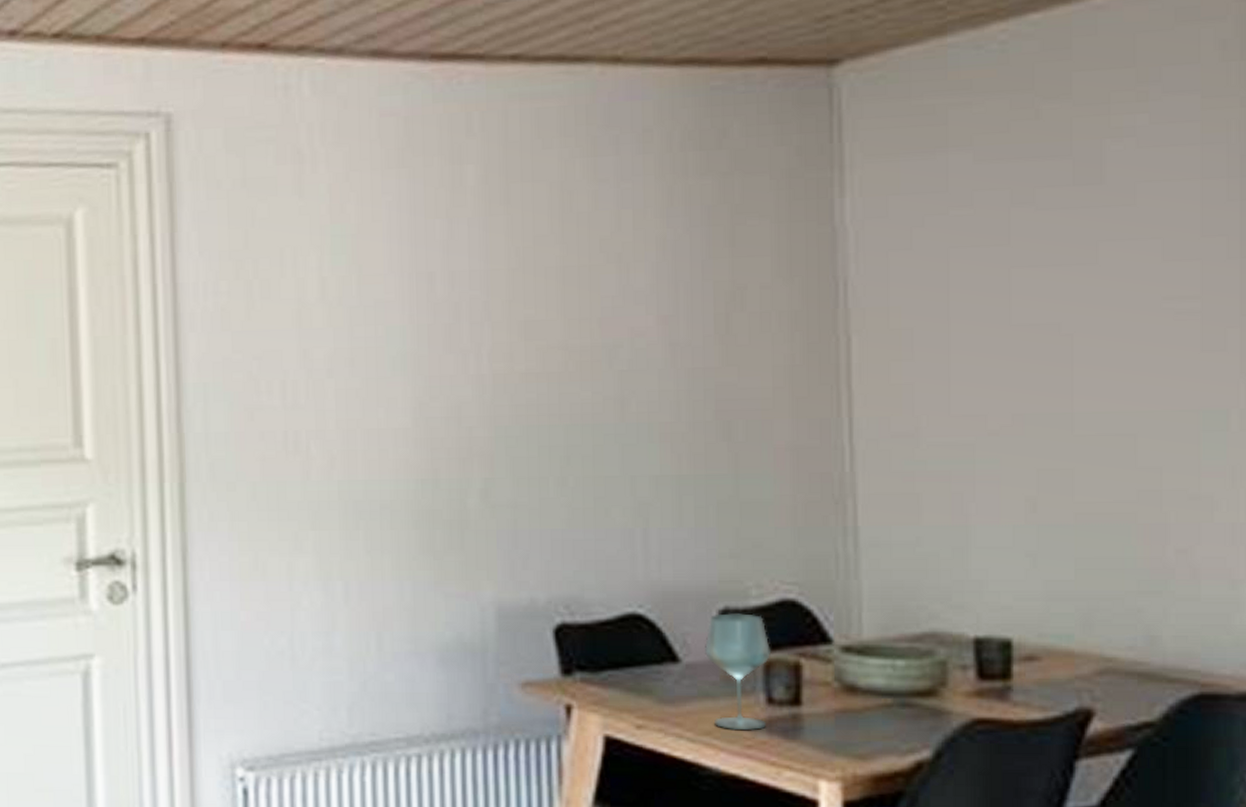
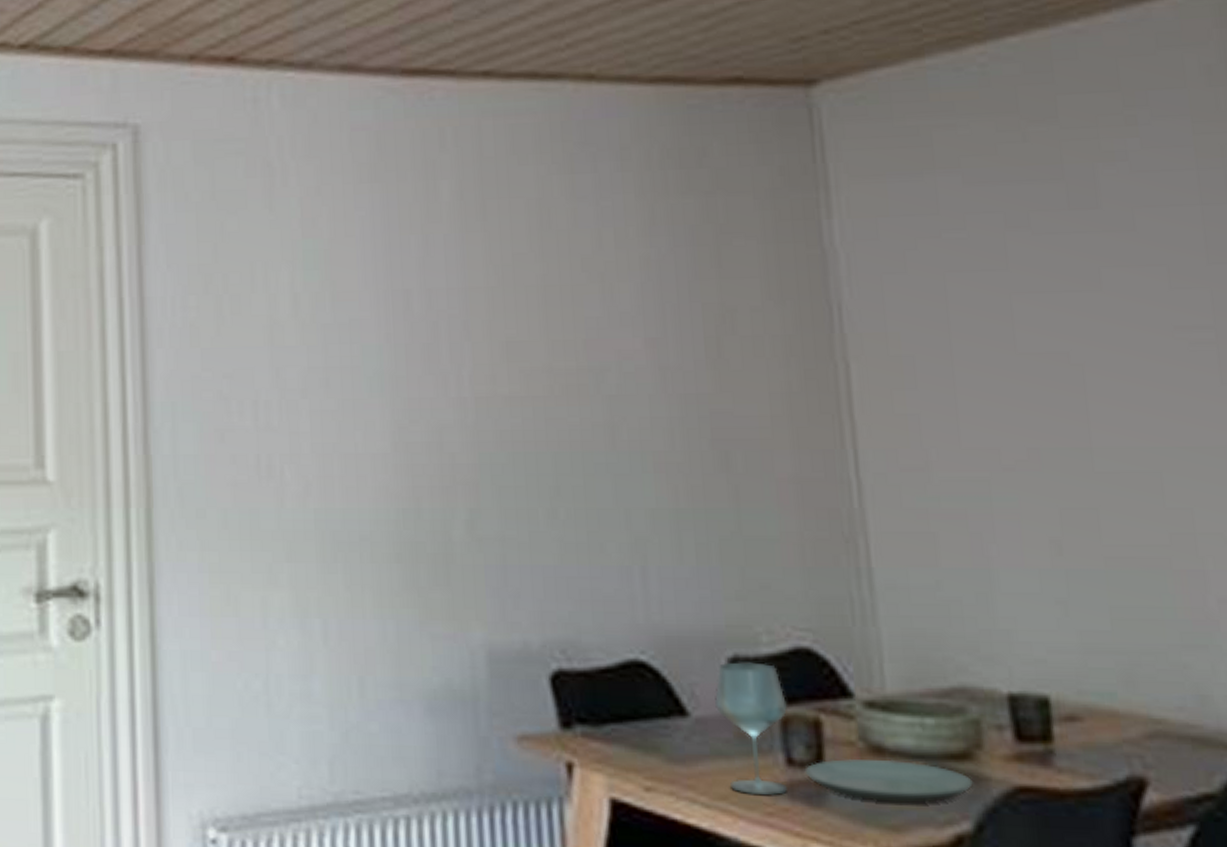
plate: none [783,697,935,735] -> present [804,759,973,803]

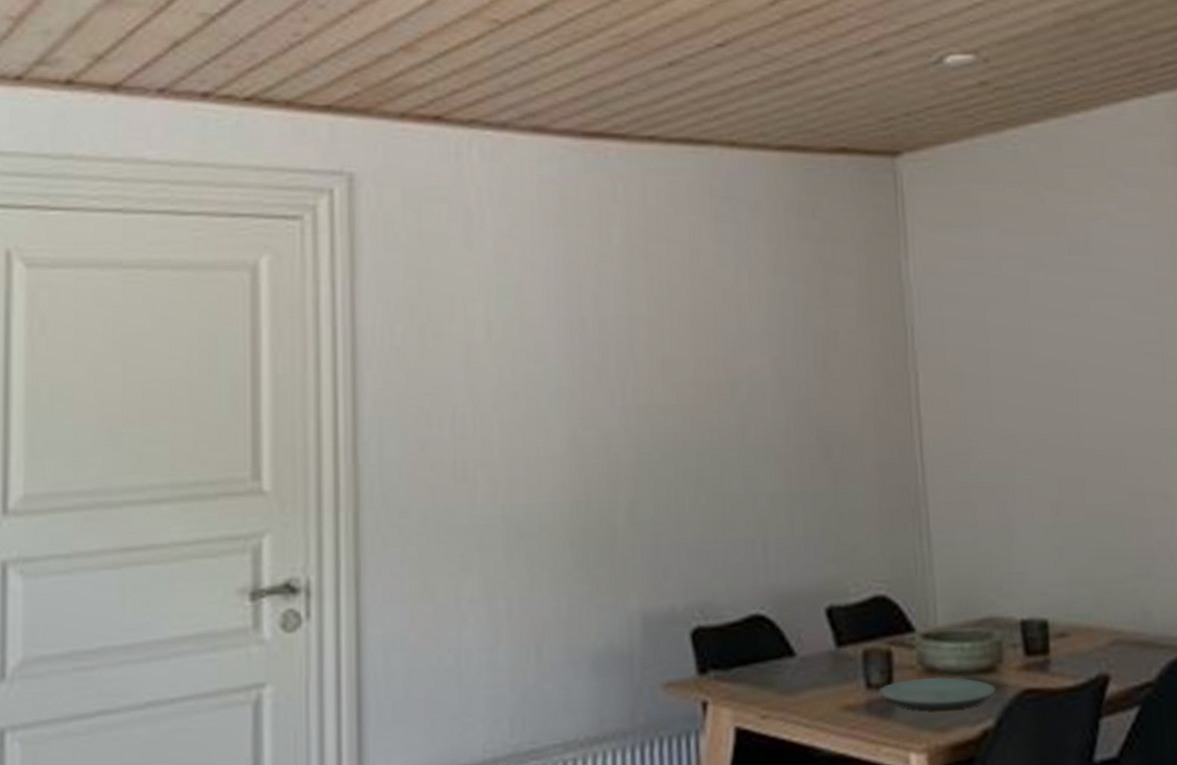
wine glass: present [714,662,788,796] -> none [815,610,869,714]

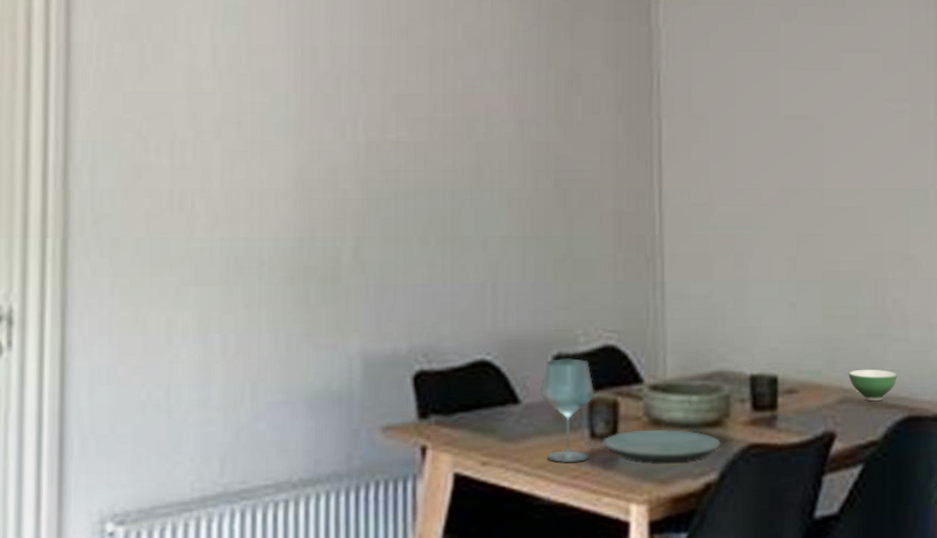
wine glass: none [815,610,869,714] -> present [541,358,595,463]
bowl: none [1117,609,1168,643] -> present [848,369,897,402]

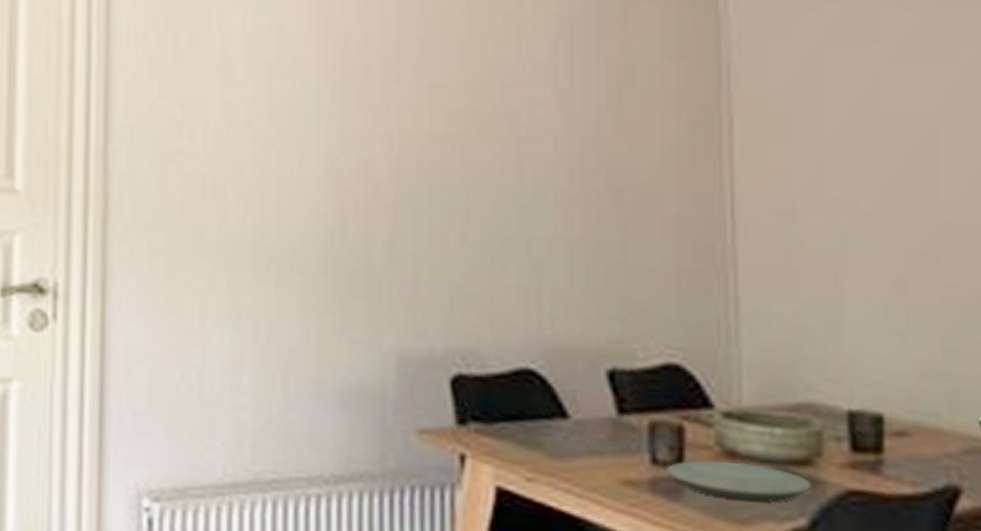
wine glass: present [541,358,595,463] -> none [593,373,657,490]

